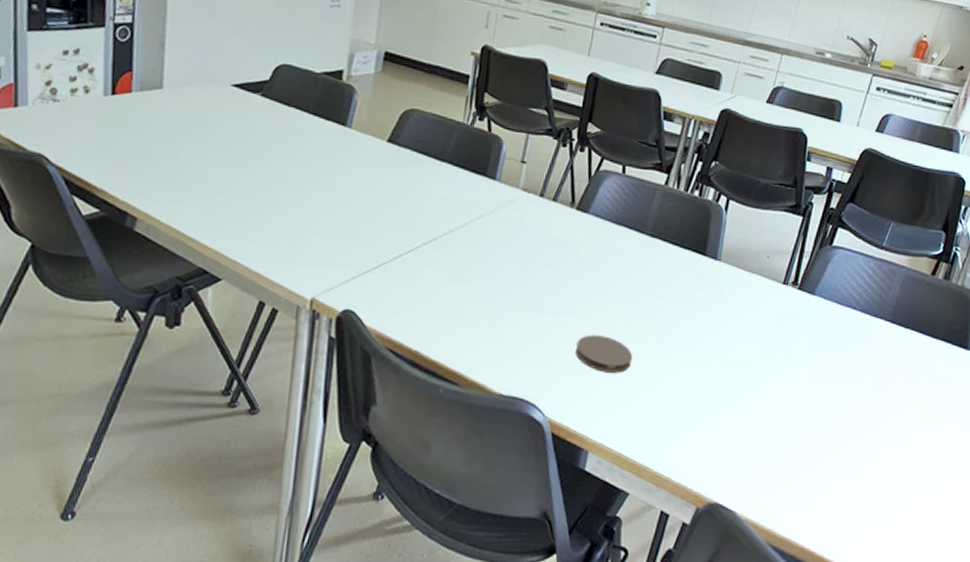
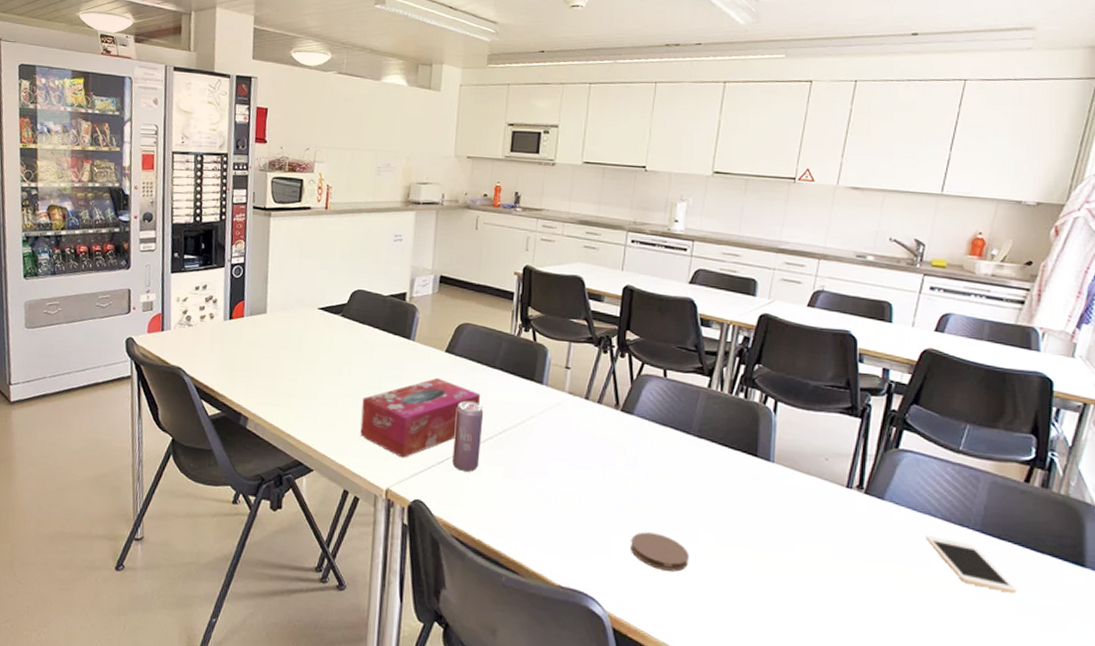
tissue box: none [281,171,426,263] -> present [360,377,481,458]
beverage can: none [390,198,429,277] -> present [452,401,484,472]
cell phone: none [845,327,913,376] -> present [926,535,1017,594]

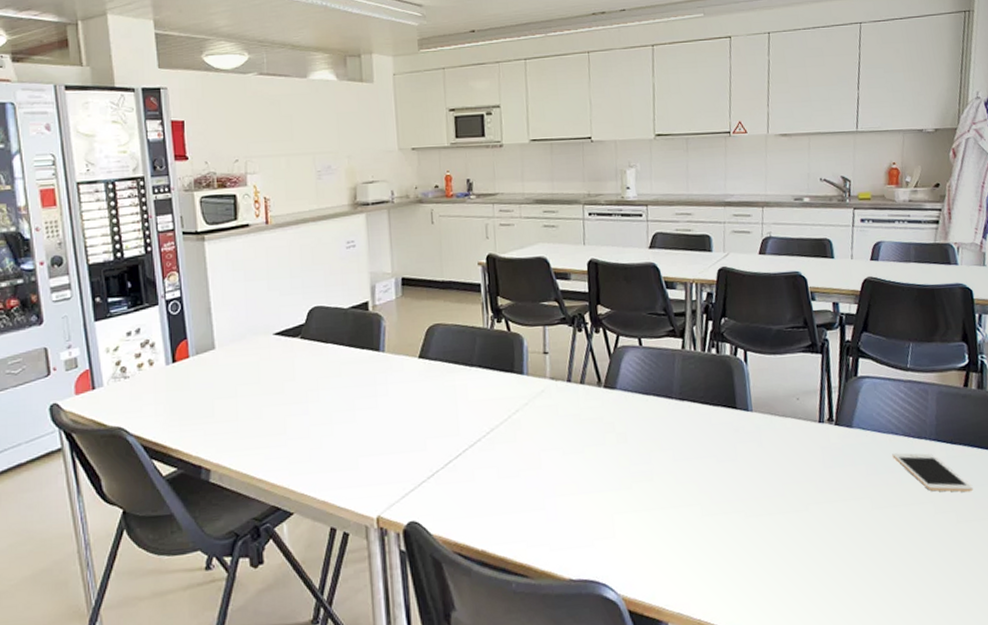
tissue box: present [360,377,481,458] -> none [337,386,463,480]
beverage can: present [452,401,484,472] -> none [439,406,471,481]
coaster: present [631,532,690,572] -> none [633,504,690,541]

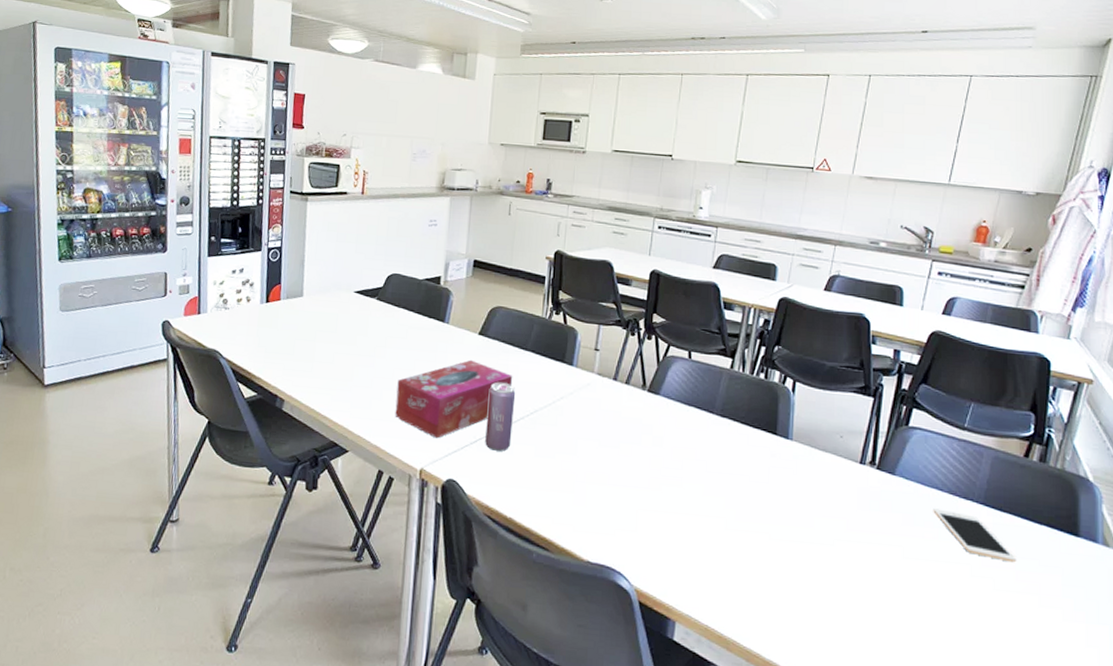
tissue box: none [337,386,463,480] -> present [395,359,513,439]
beverage can: none [439,406,471,481] -> present [485,383,516,451]

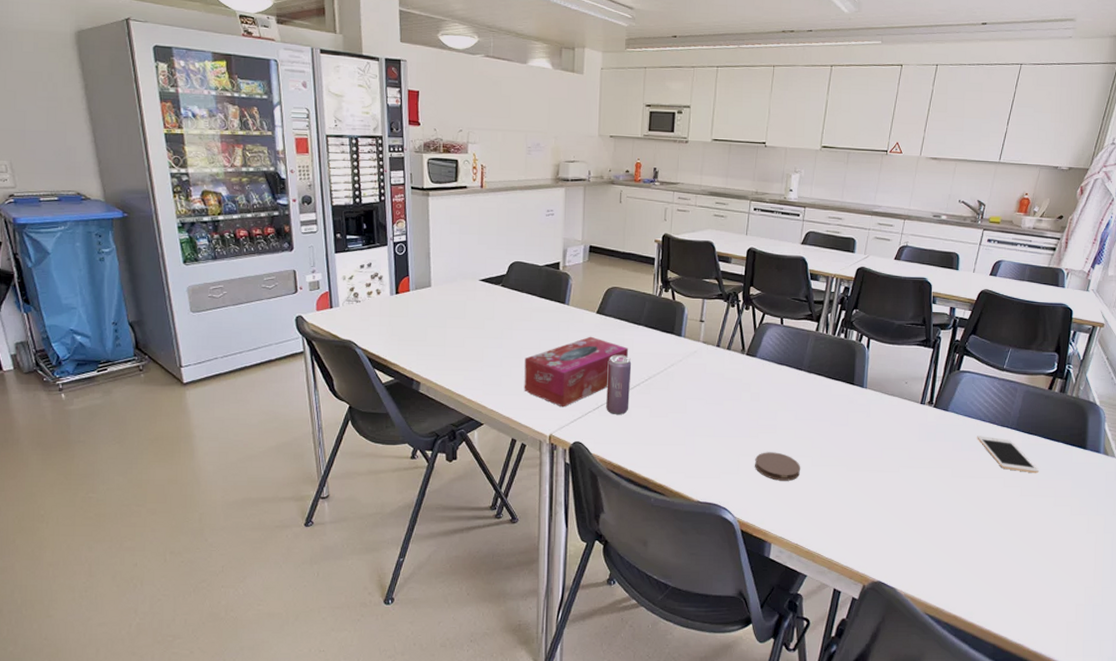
coaster: none [657,508,712,546] -> present [755,452,801,481]

